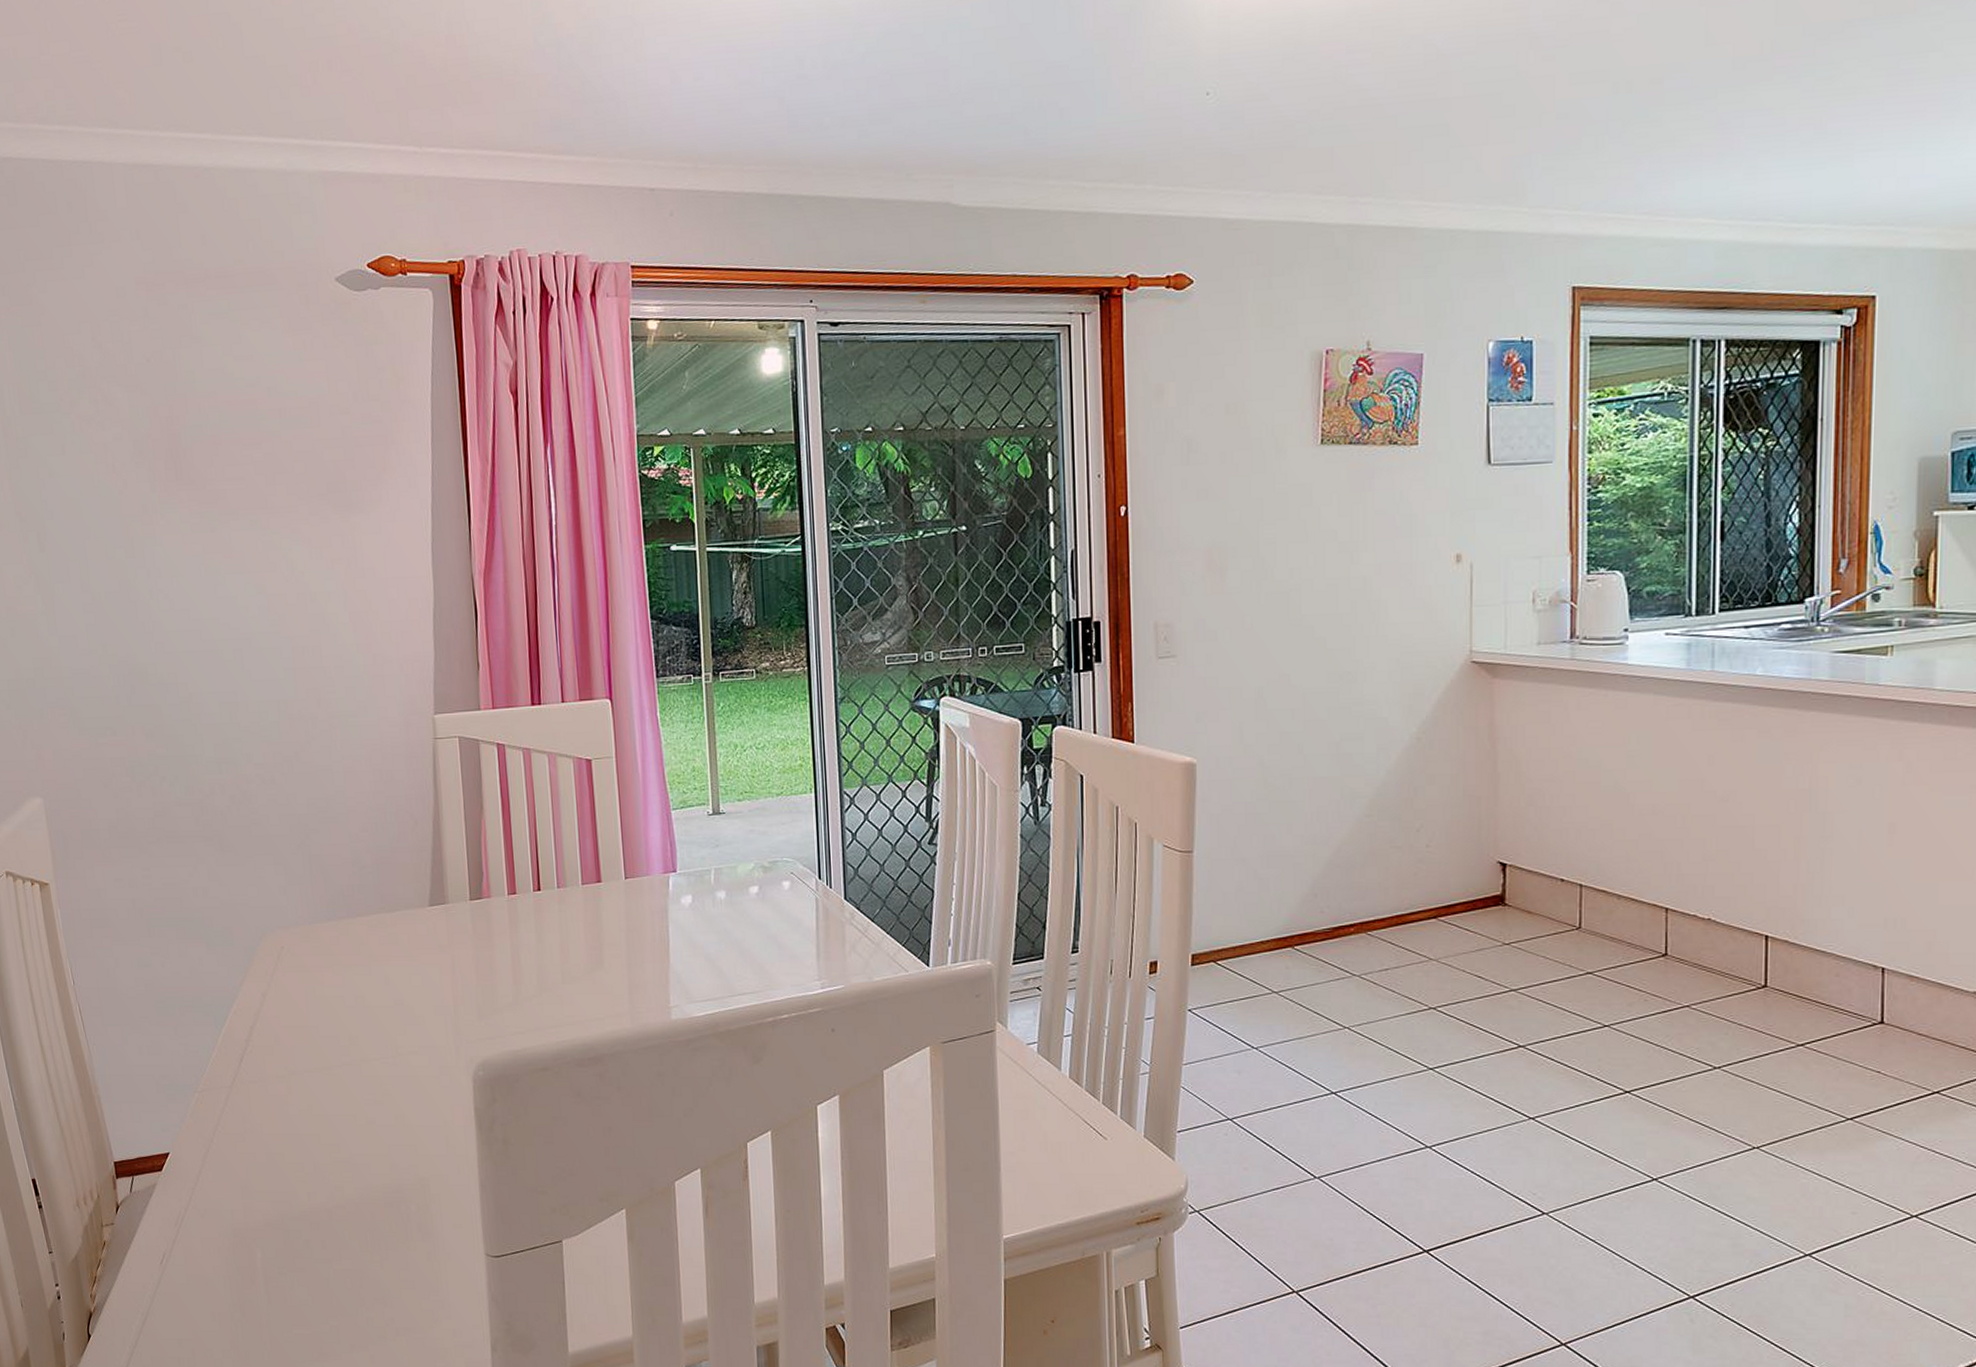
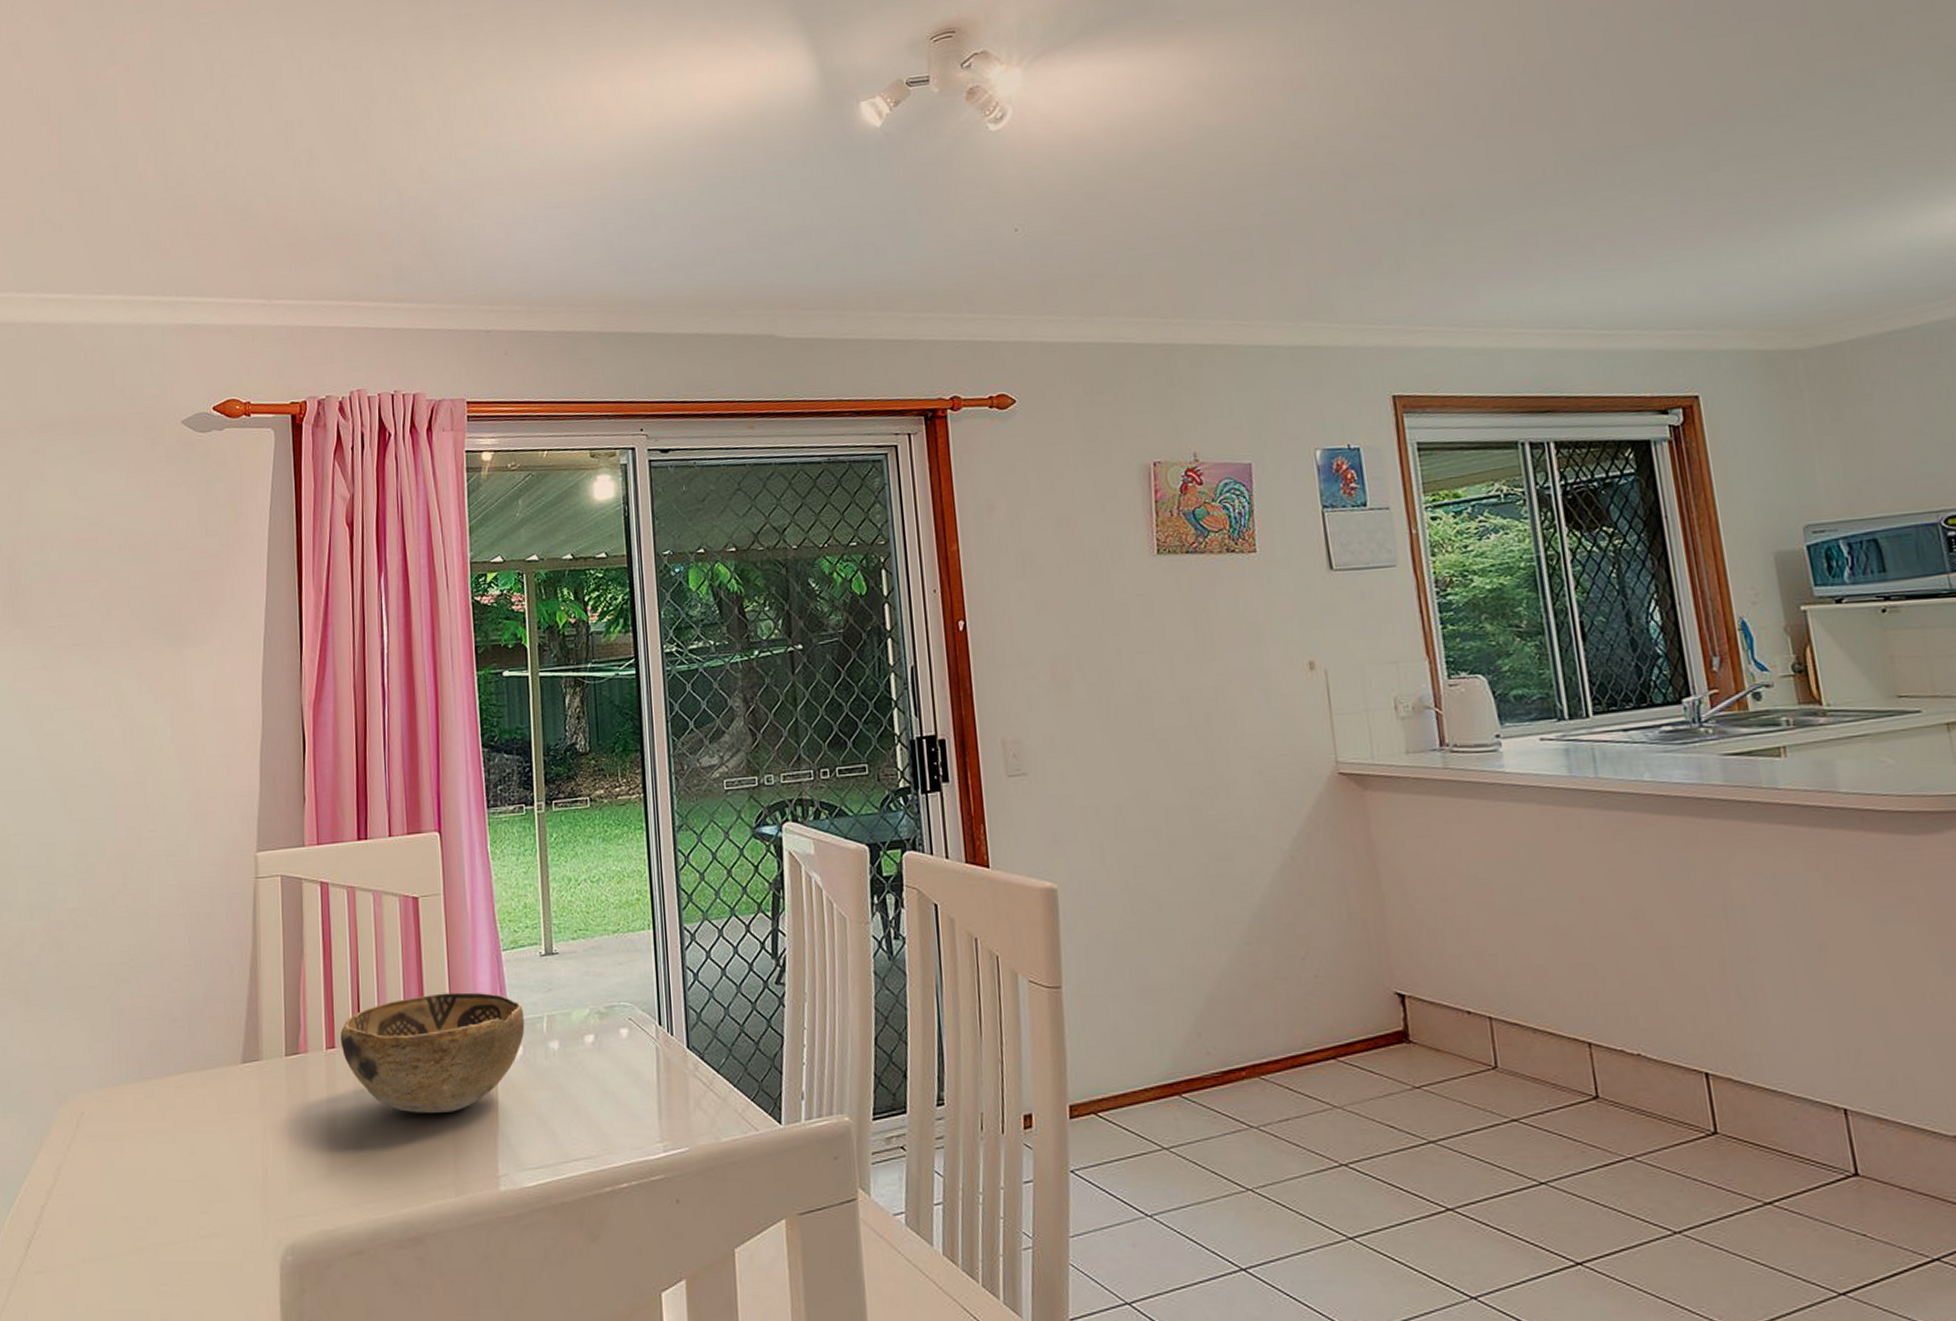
decorative bowl: none [521,846,694,952] -> present [340,992,525,1113]

